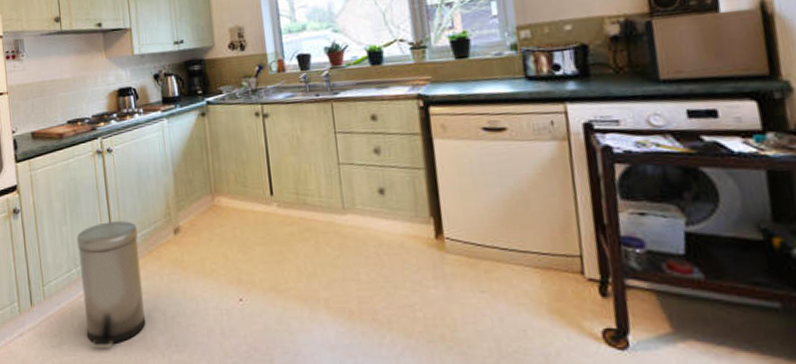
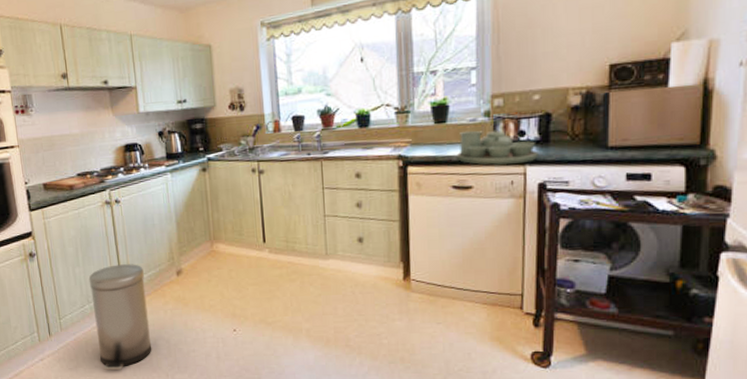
tea set: none [483,64,580,104] -> present [456,129,540,166]

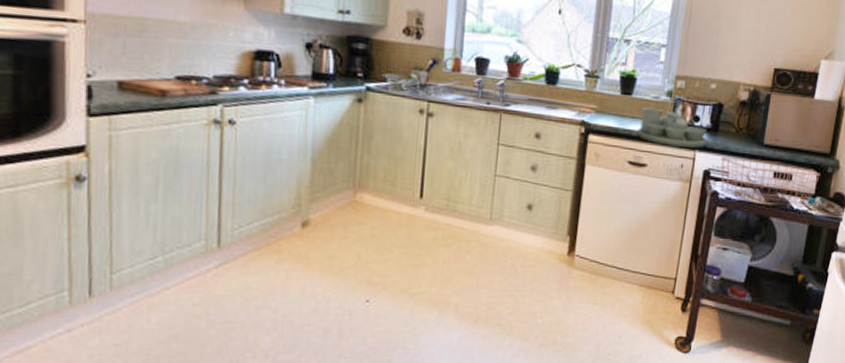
pedal bin: present [88,264,152,370] -> none [168,205,255,347]
basket: none [557,162,690,211] -> present [721,157,820,208]

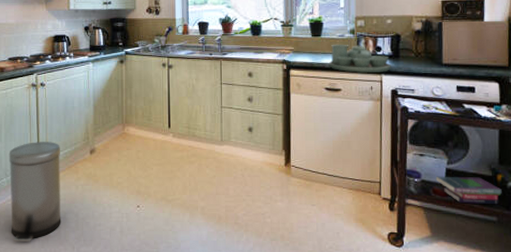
pedal bin: none [168,205,255,347] -> present [9,142,61,242]
basket: present [721,157,820,208] -> none [405,77,502,115]
books: none [735,274,801,308] -> present [435,176,502,205]

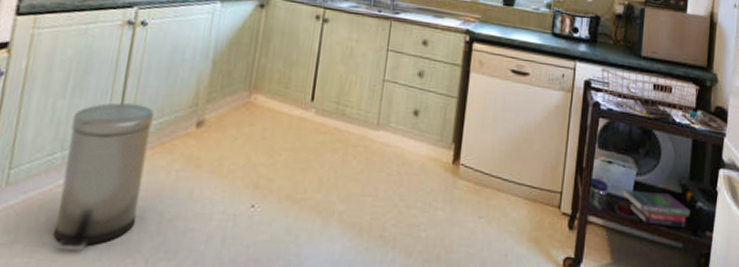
tea set: present [328,44,392,74] -> none [518,17,588,59]
basket: none [405,77,502,115] -> present [601,68,699,121]

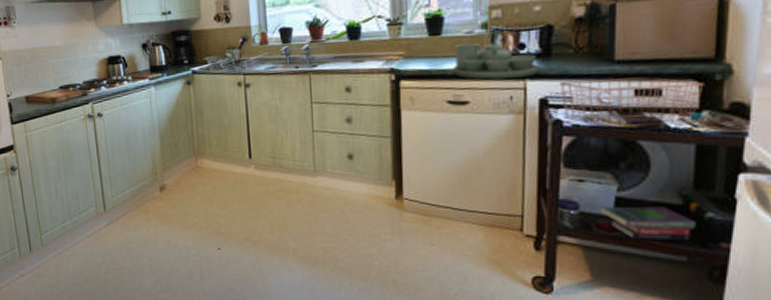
pedal bin: present [54,102,154,250] -> none [70,179,134,287]
tea set: none [518,17,588,59] -> present [451,42,541,80]

